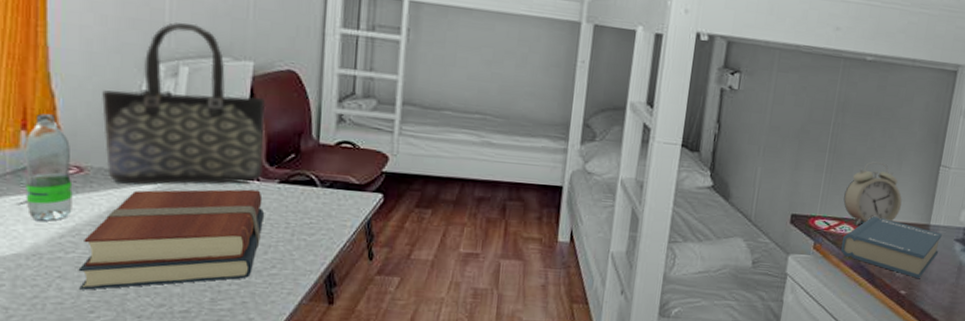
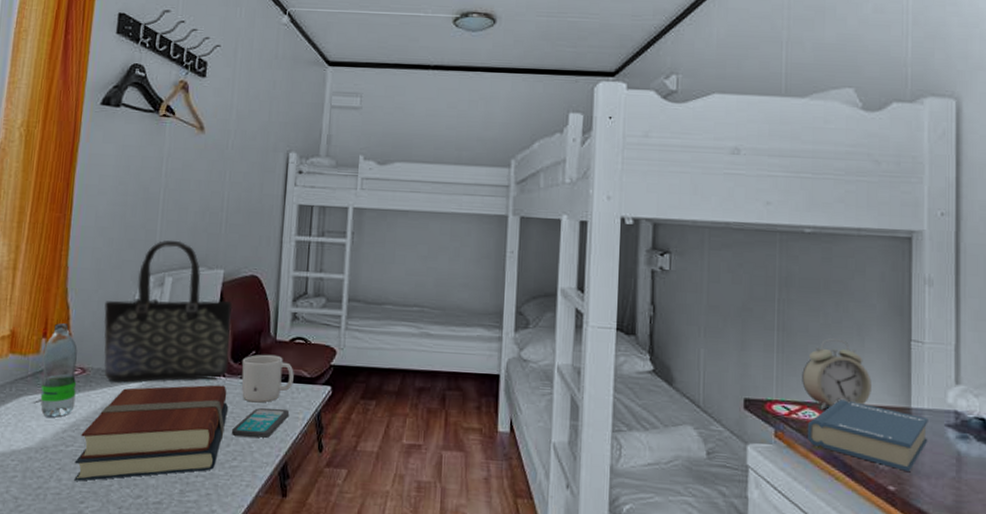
smartphone: none [270,215,336,245] -> present [232,408,290,438]
mug: none [278,158,341,210] -> present [241,354,294,403]

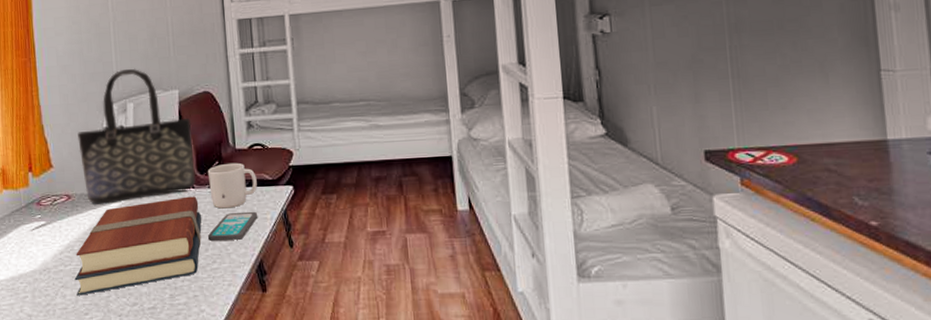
bottle: present [40,323,78,418] -> none [31,157,66,242]
alarm clock: present [802,338,872,411] -> none [763,78,842,154]
hardback book: present [807,398,928,473] -> none [775,138,909,206]

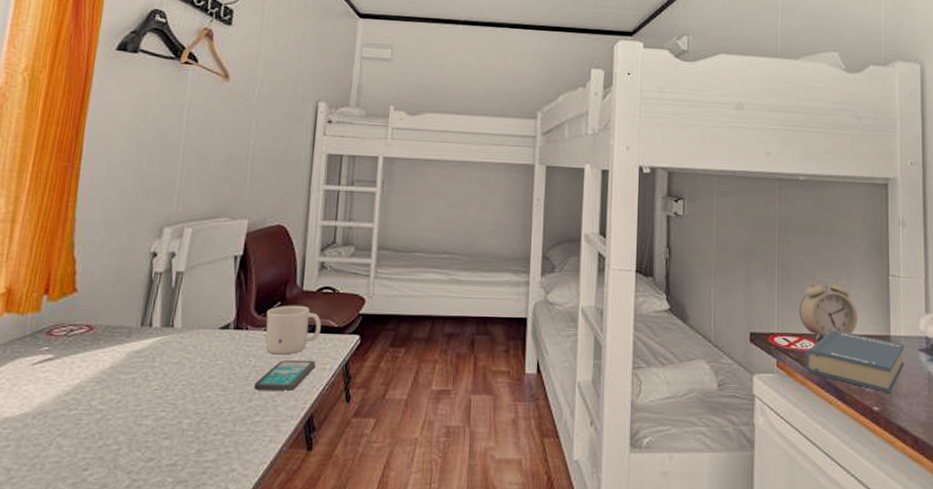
books: present [74,196,202,296] -> none [77,338,251,447]
tote bag: present [77,68,196,204] -> none [113,190,257,340]
alarm clock: none [763,78,842,154] -> present [799,275,858,341]
hardback book: none [775,138,909,206] -> present [804,329,905,394]

